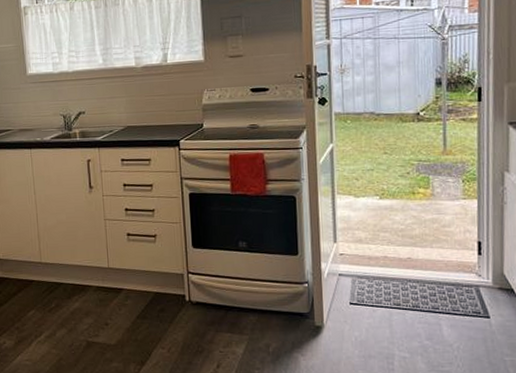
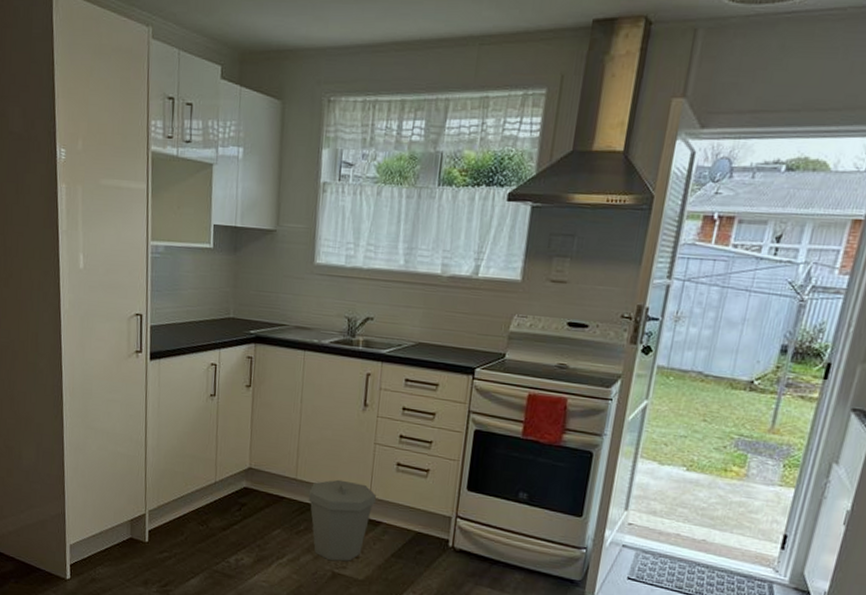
trash can: none [54,256,114,332] -> present [308,479,376,561]

